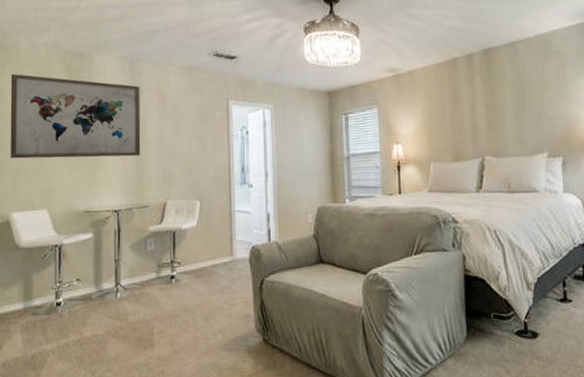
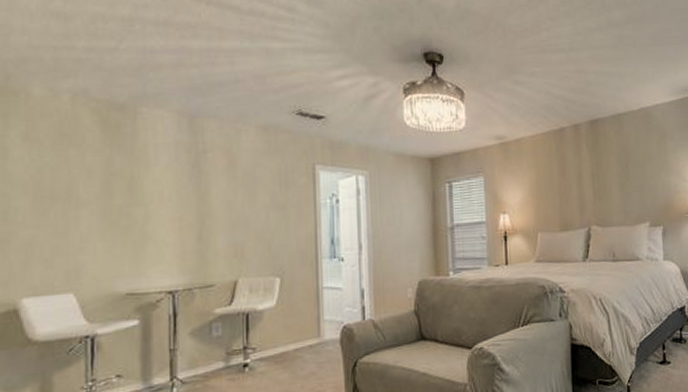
wall art: present [10,73,141,159] -> none [18,125,204,232]

